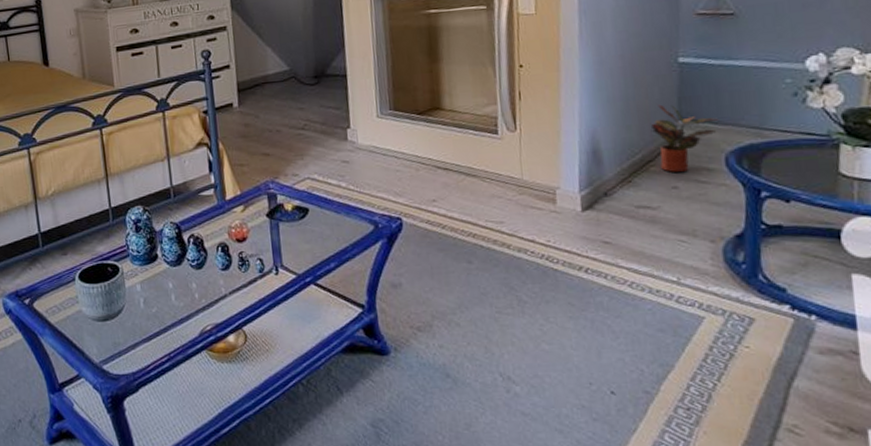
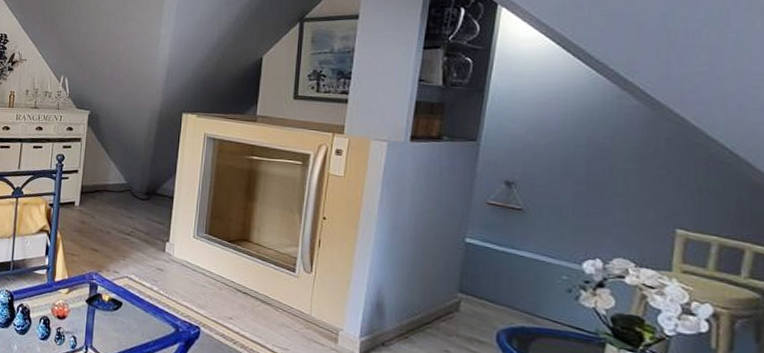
potted plant: present [650,104,719,174] -> none [432,275,496,340]

